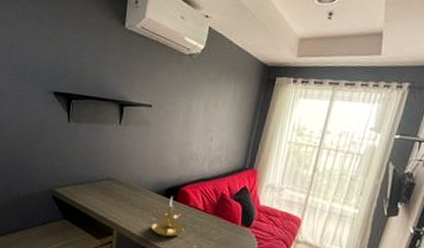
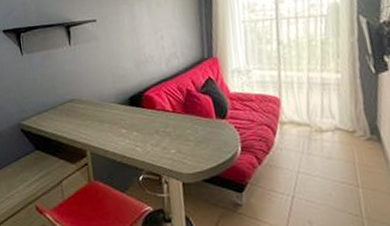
candle holder: present [151,196,184,237] -> none [123,104,157,148]

